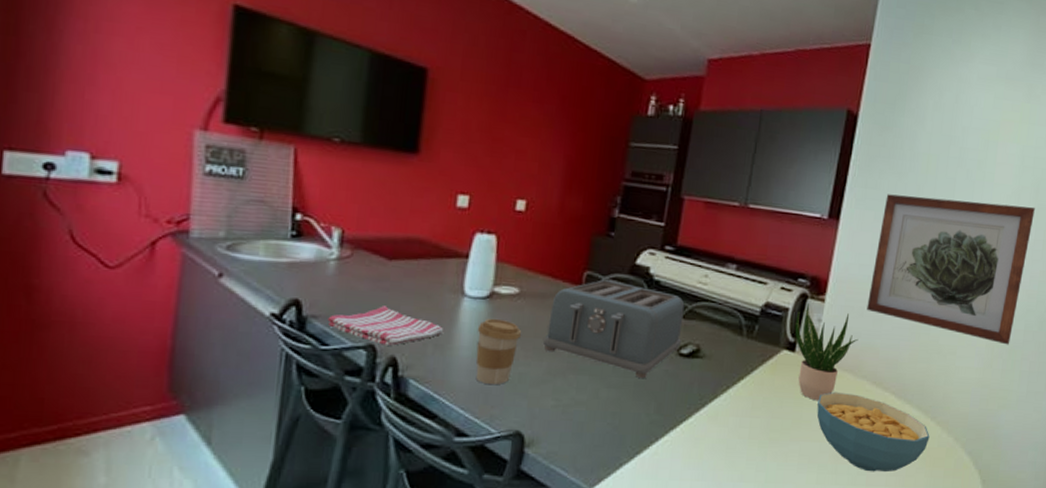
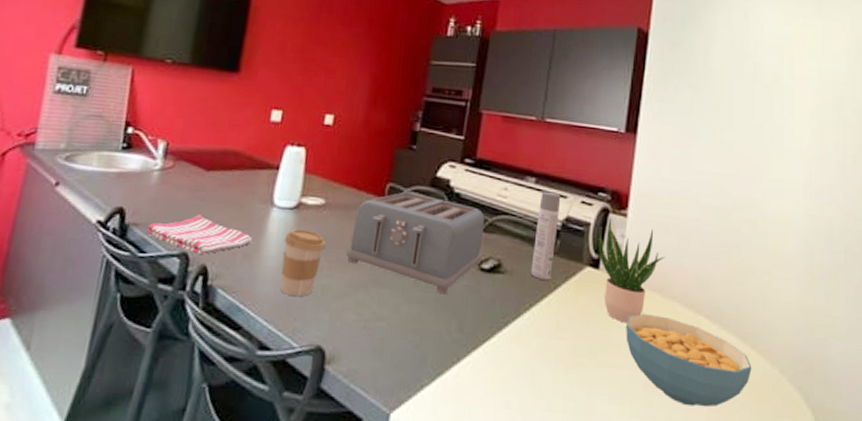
spray bottle: none [728,278,761,363] -> present [530,191,561,280]
wall art: present [867,194,1035,345] -> none [671,108,840,267]

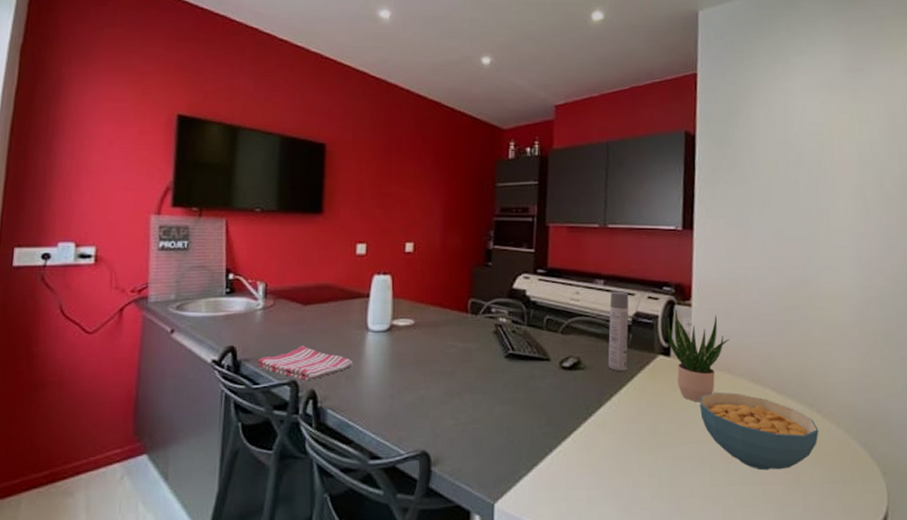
coffee cup: present [280,228,326,297] -> none [381,348,420,410]
toaster: present [345,192,485,294] -> none [438,305,562,394]

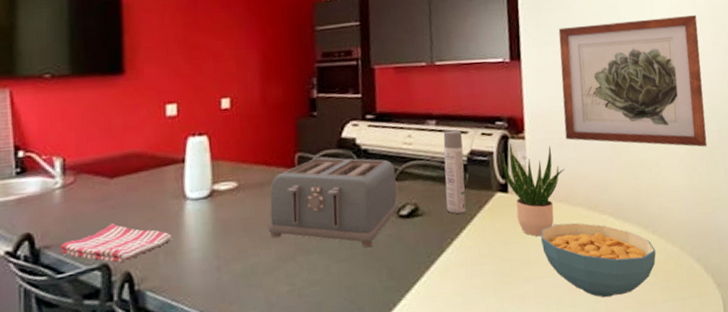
toaster: none [438,305,562,394] -> present [267,157,399,248]
wall art: none [732,197,884,332] -> present [558,14,708,147]

